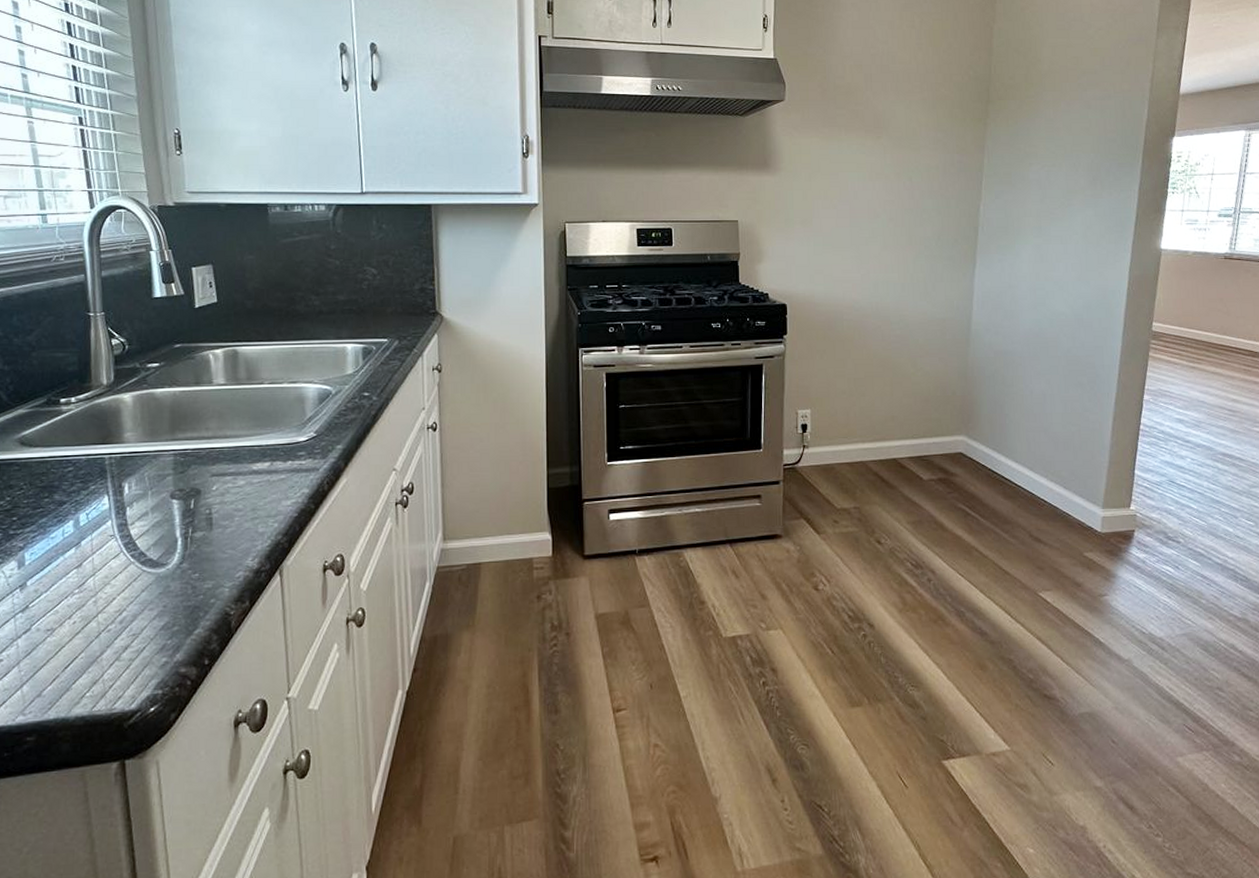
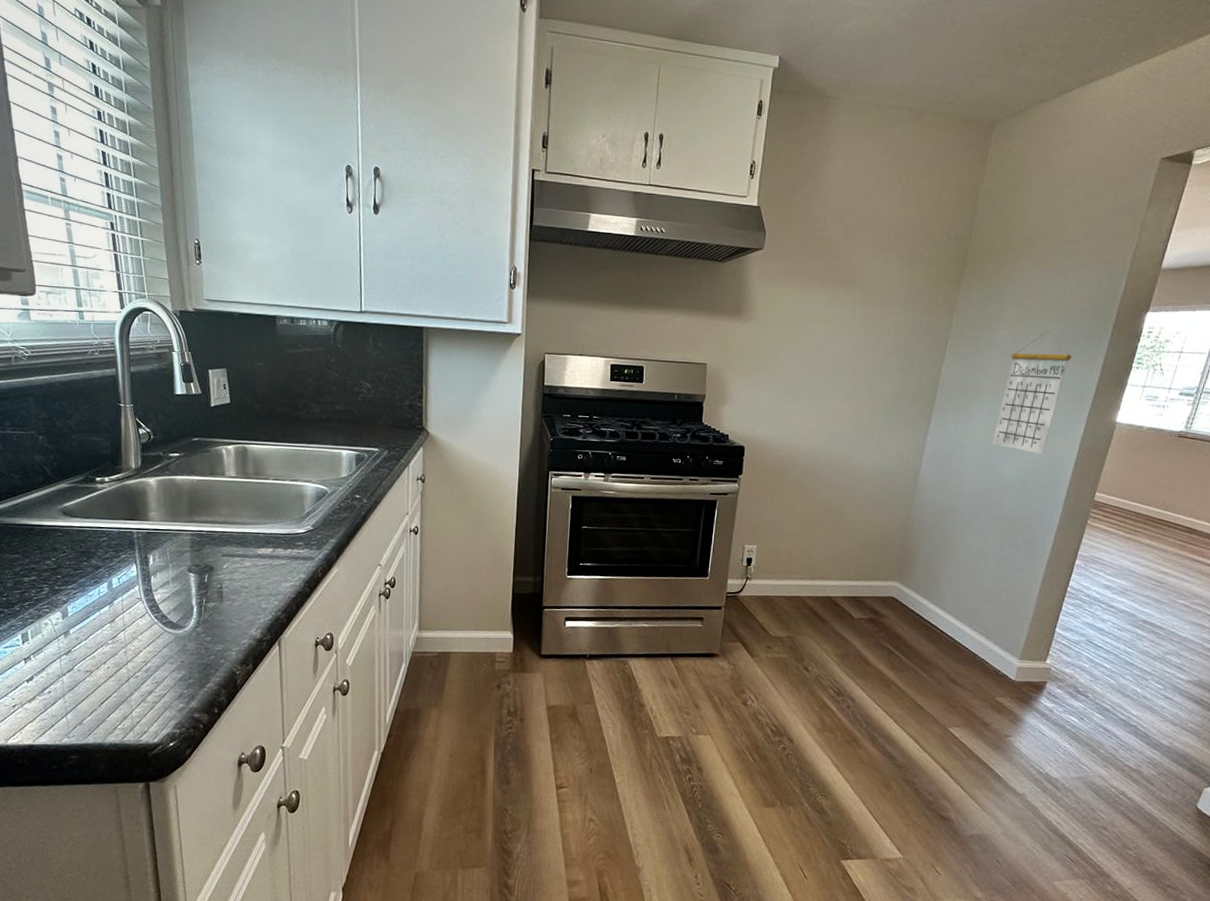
calendar: none [1041,162,1108,288] -> present [992,330,1072,455]

